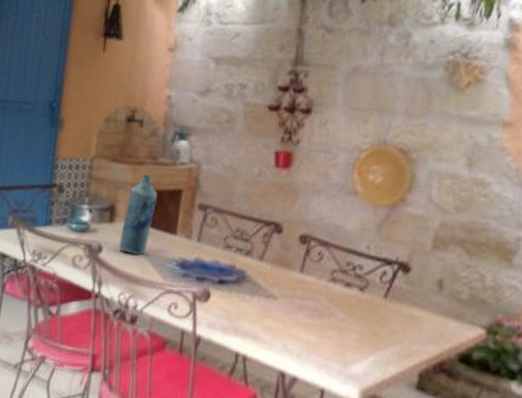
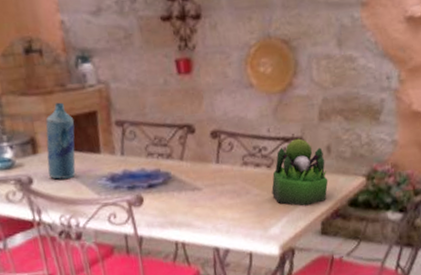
plant: none [361,263,435,349] -> present [271,138,329,206]

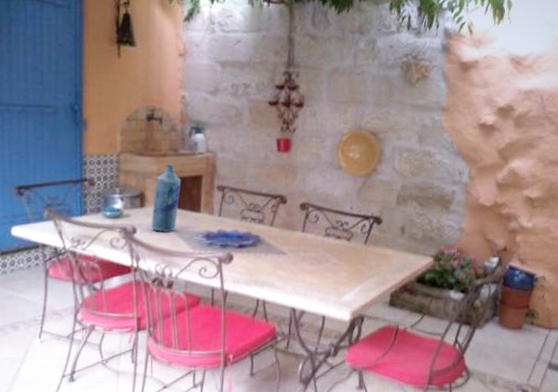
plant: present [271,138,329,206] -> none [349,218,400,278]

